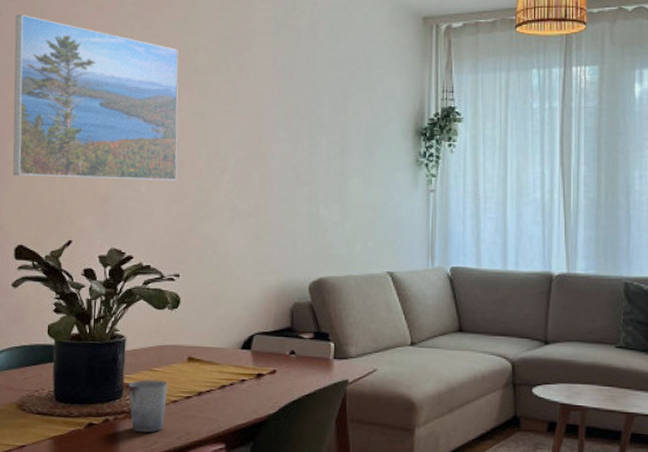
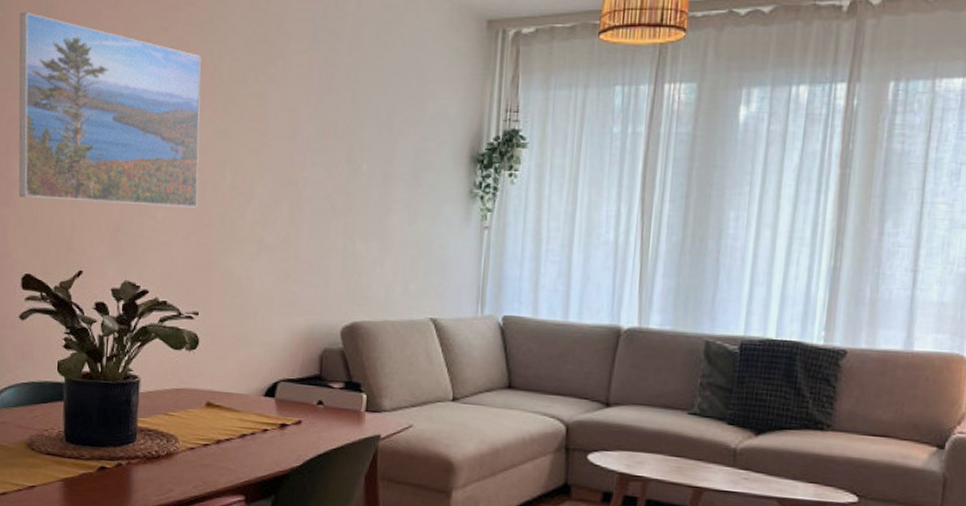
cup: present [128,379,168,433] -> none [142,424,185,480]

